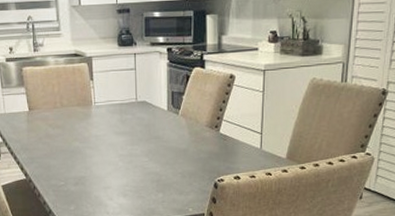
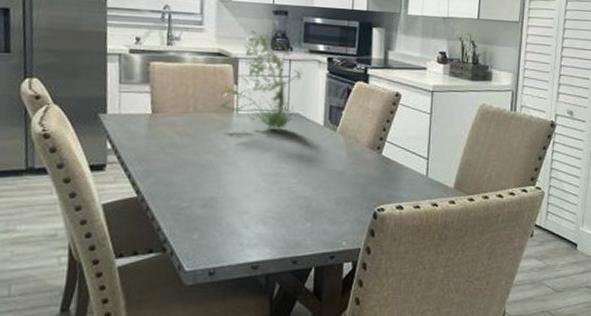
plant: none [79,30,147,117] -> present [219,30,303,129]

